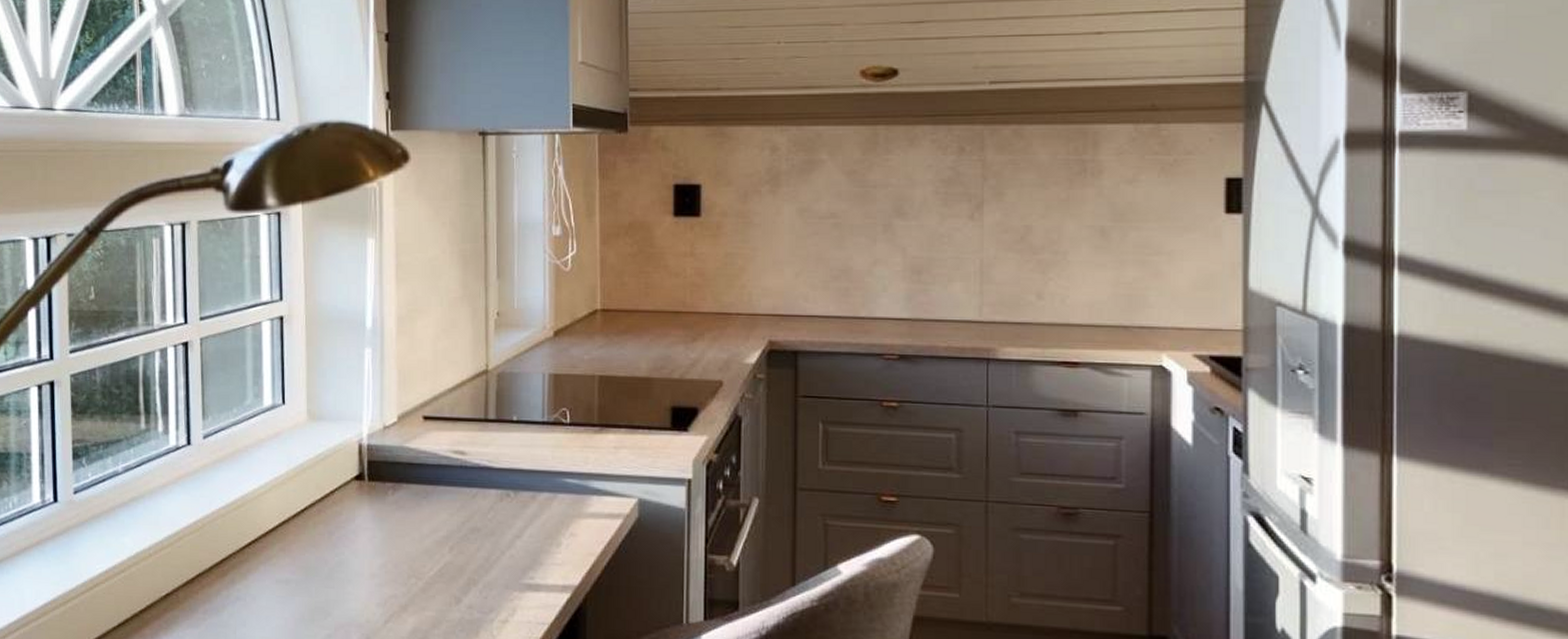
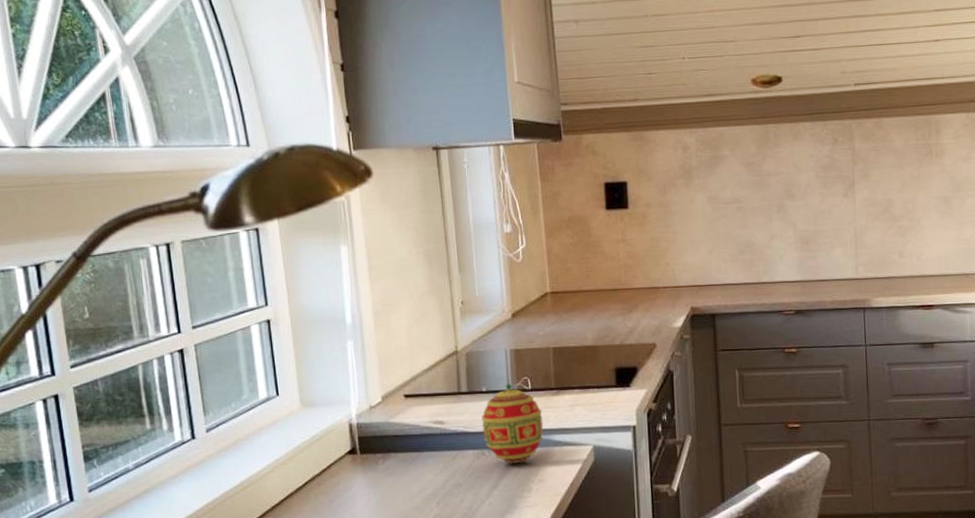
decorative egg: none [509,413,581,511] -> present [481,383,544,464]

